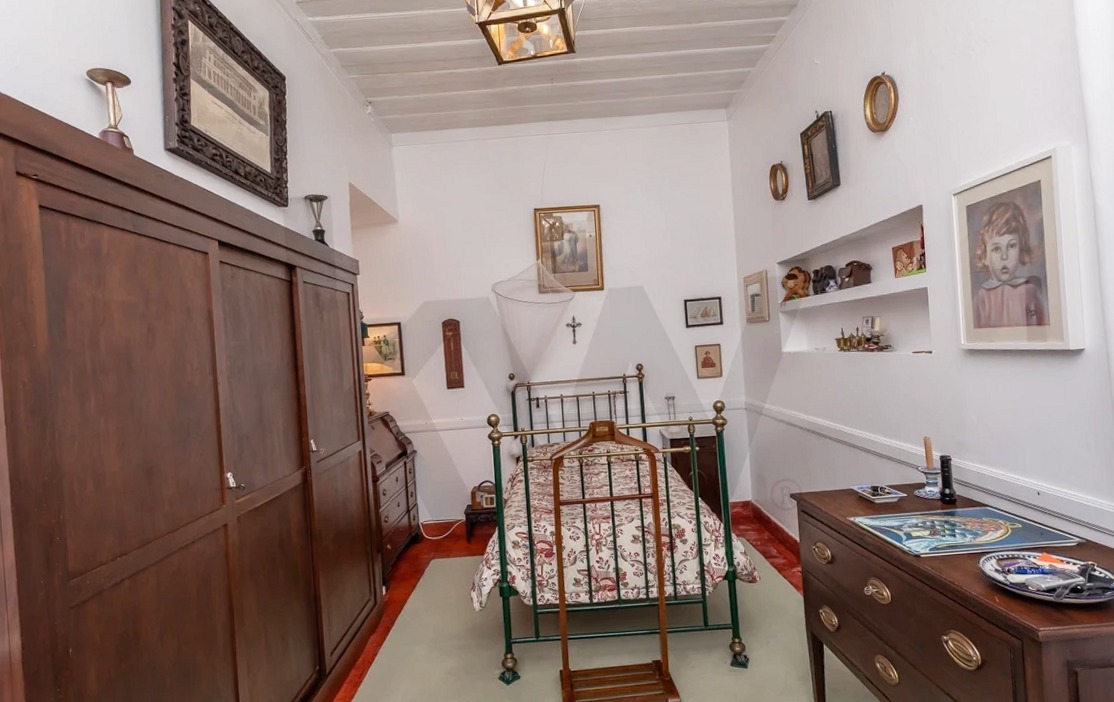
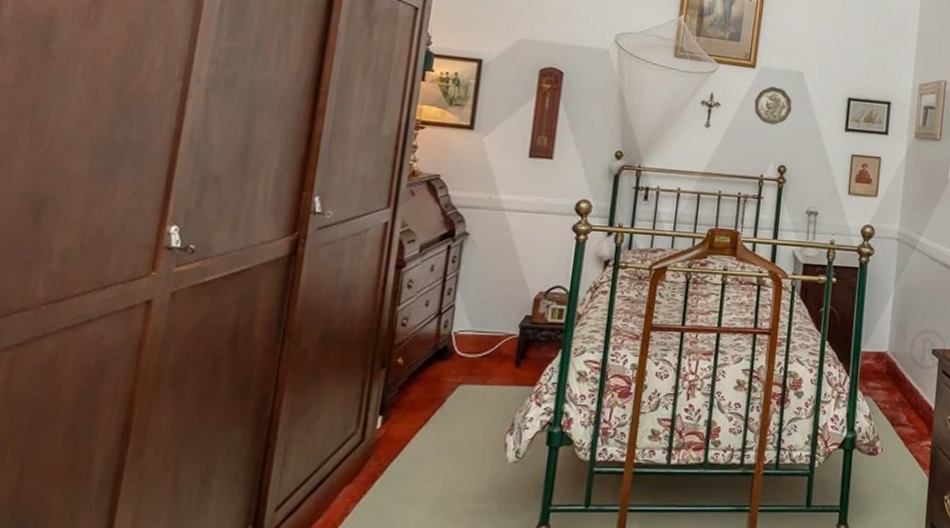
decorative plate: none [608,302,639,333] -> present [754,86,792,125]

